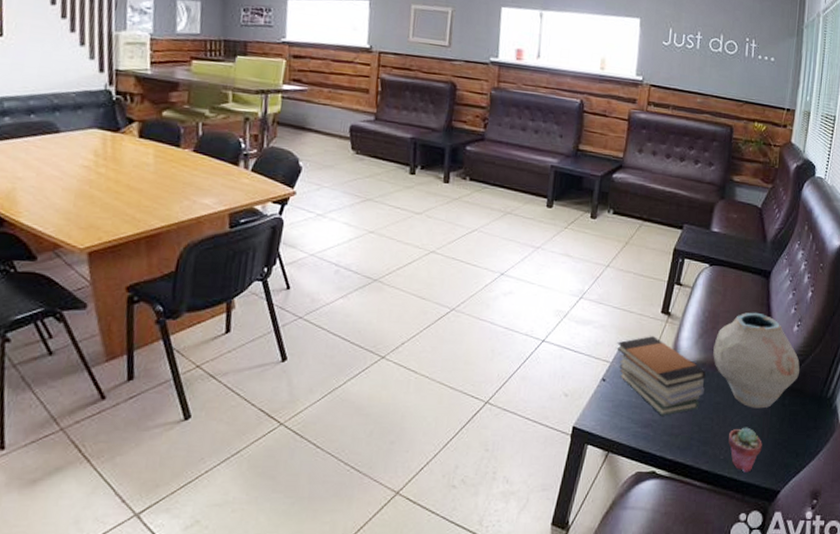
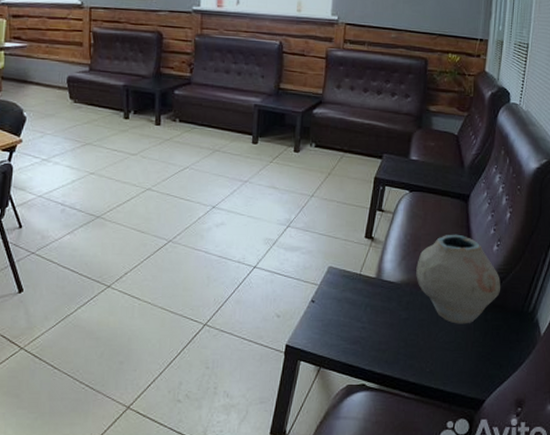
book stack: present [616,336,706,416] -> none [324,260,410,333]
potted succulent: present [728,427,762,473] -> none [434,341,467,384]

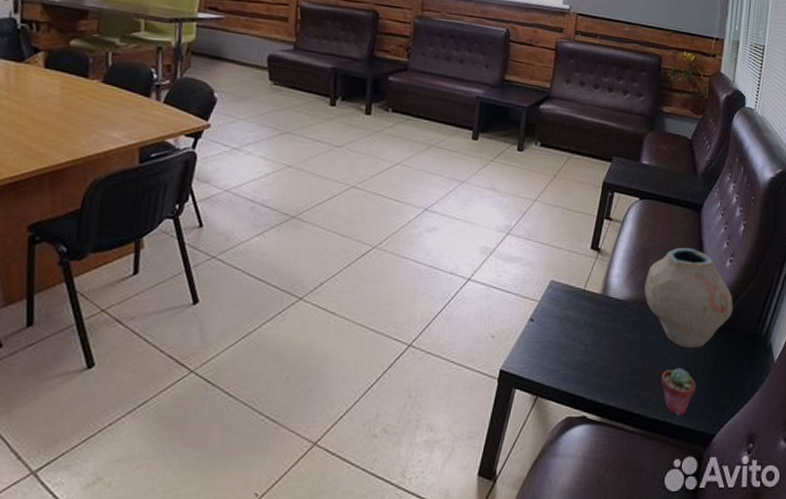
potted succulent: none [434,341,467,384] -> present [661,367,696,416]

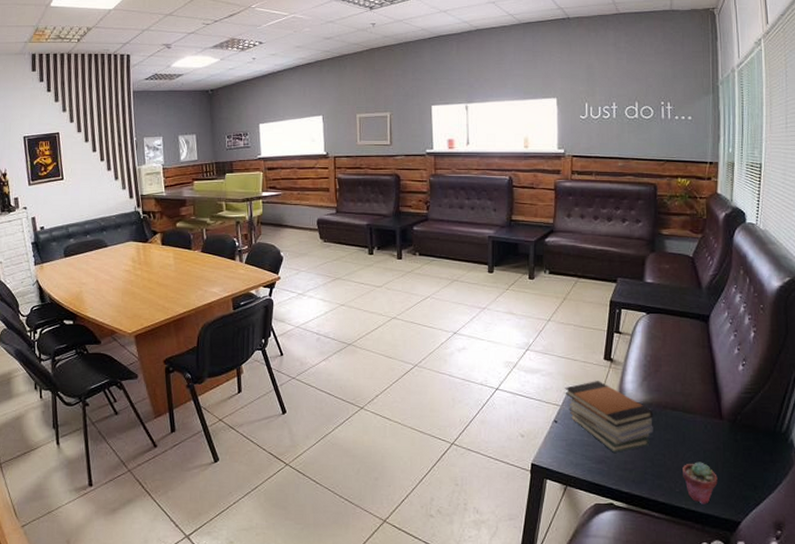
book stack: none [545,273,637,357] -> present [565,381,653,453]
vase: present [644,247,733,348] -> none [658,354,749,444]

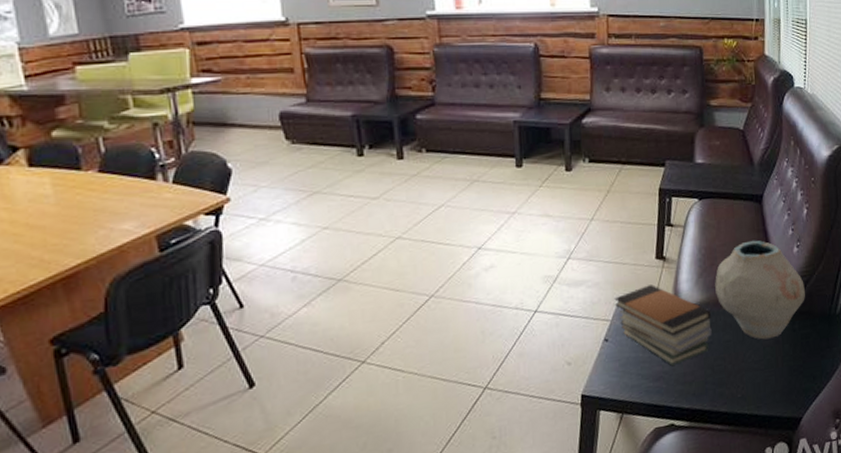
vase: none [658,354,749,444] -> present [715,240,805,340]
potted succulent: present [683,462,718,504] -> none [743,360,779,406]

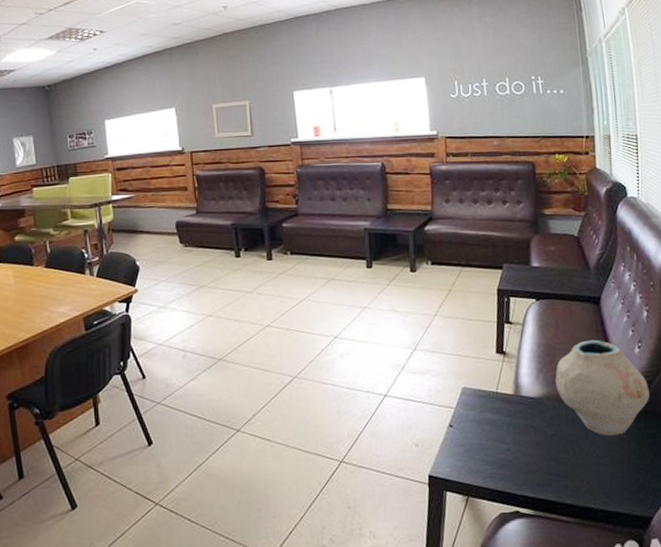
book stack: present [614,284,712,366] -> none [458,377,554,455]

